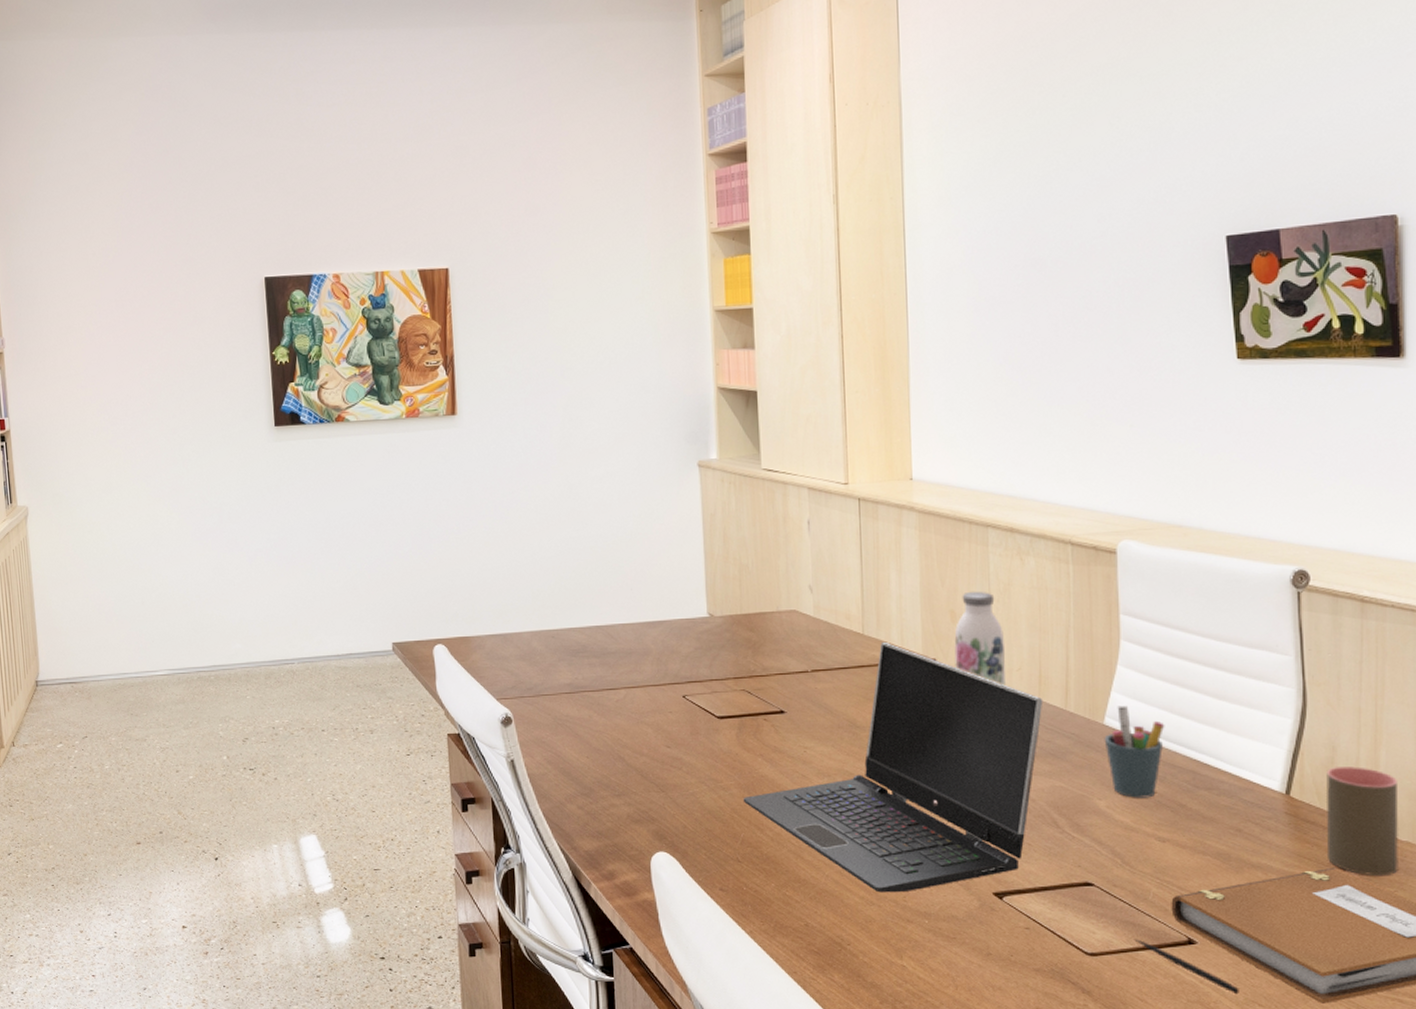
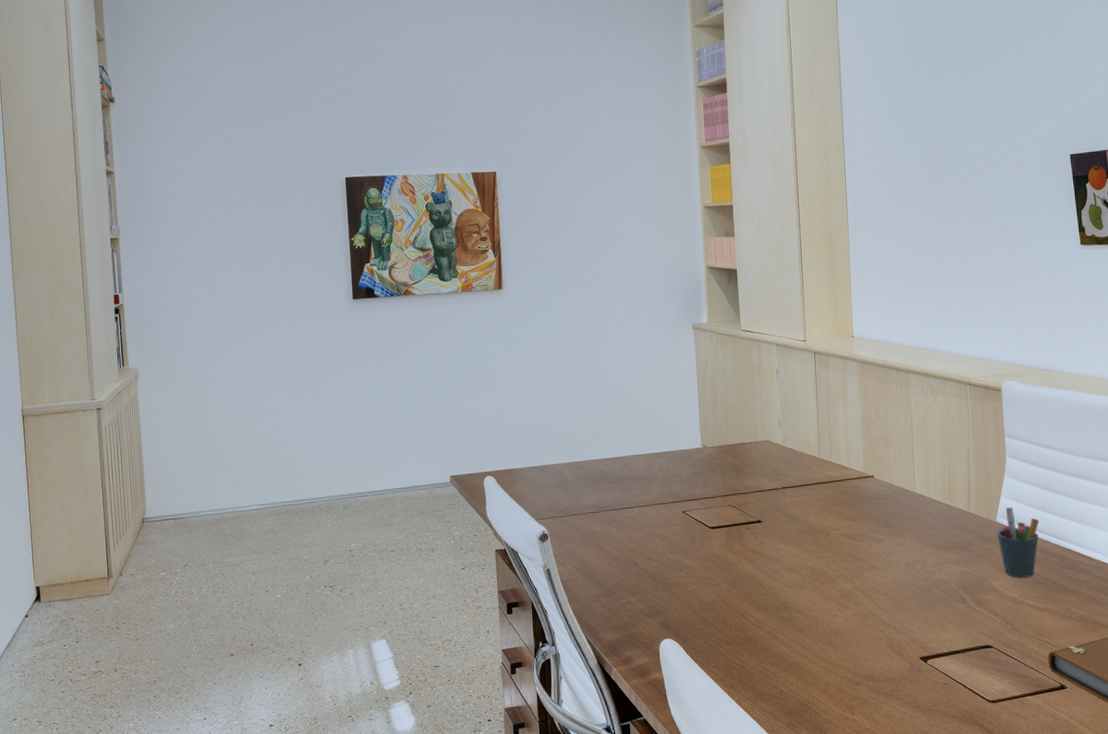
laptop computer: present [742,641,1044,893] -> none [730,463,953,662]
water bottle: present [954,591,1006,686] -> none [887,422,925,495]
pen: present [1134,939,1239,995] -> none [1022,687,1098,726]

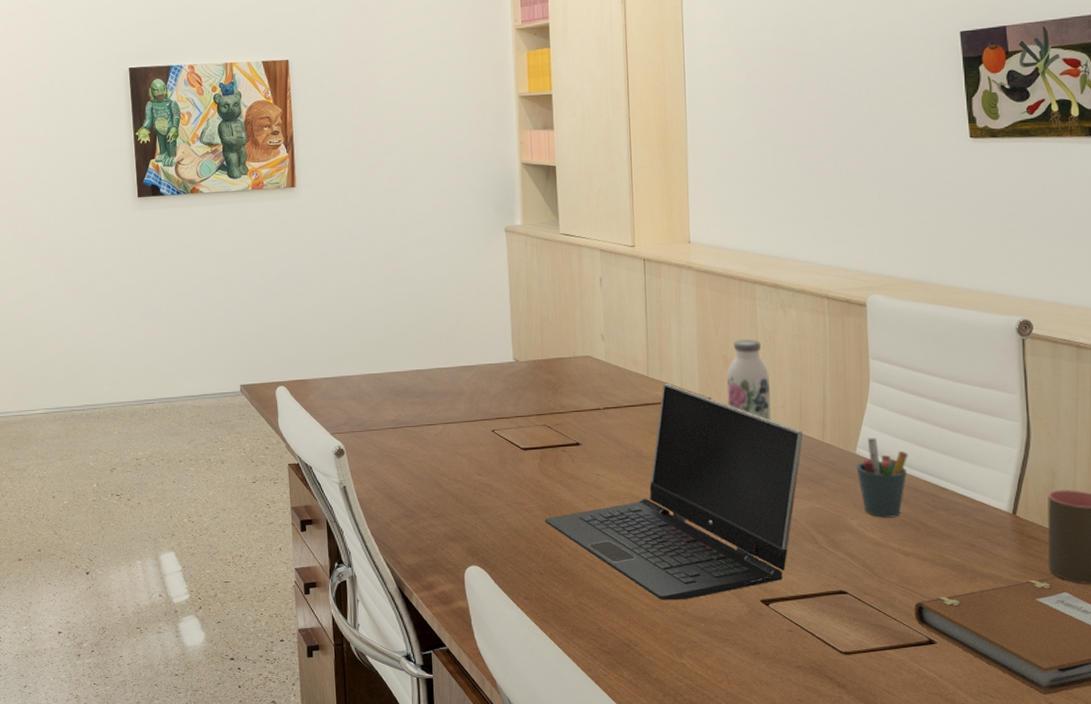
laptop computer: none [730,463,953,662] -> present [544,383,804,600]
water bottle: none [887,422,925,495] -> present [726,339,771,421]

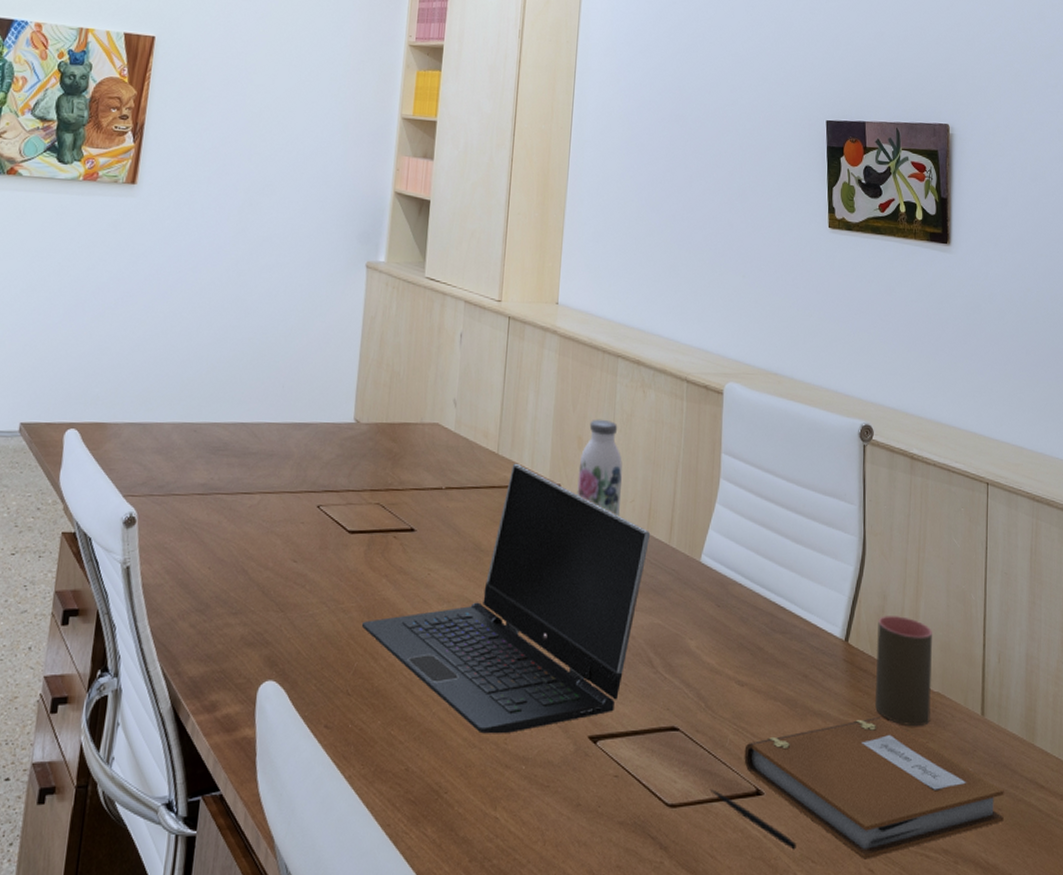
pen holder: present [856,437,909,518] -> none [699,544,751,640]
pen: none [882,640,973,687] -> present [710,789,797,850]

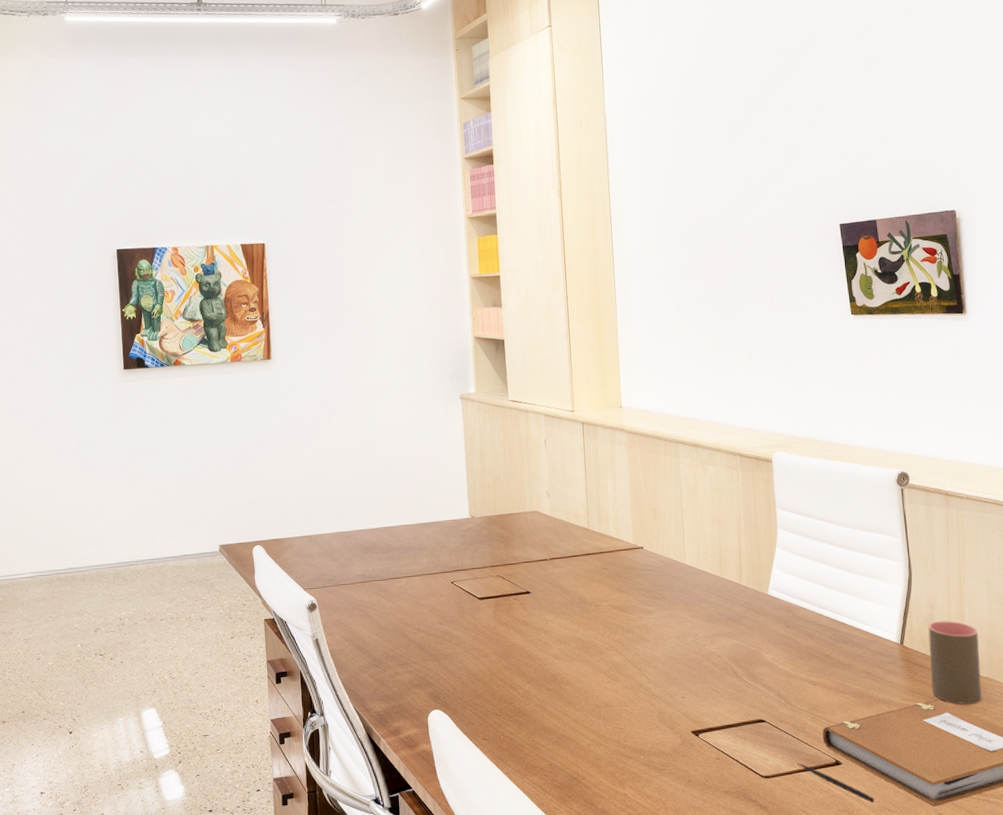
laptop computer: present [361,463,651,734] -> none [499,534,724,736]
water bottle: present [577,419,623,517] -> none [656,493,695,567]

